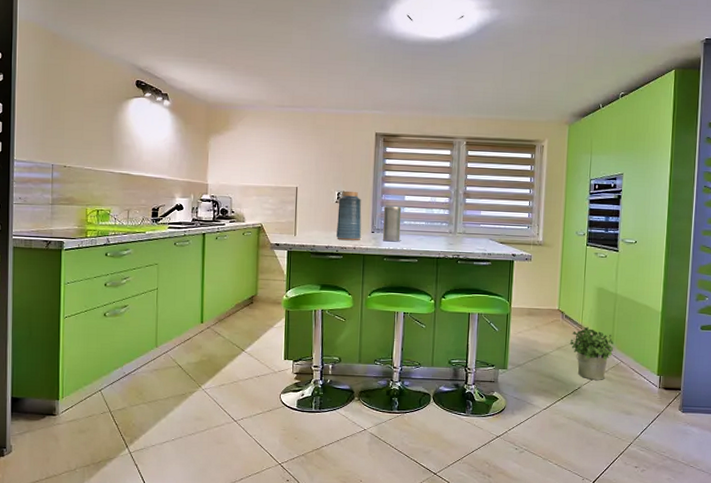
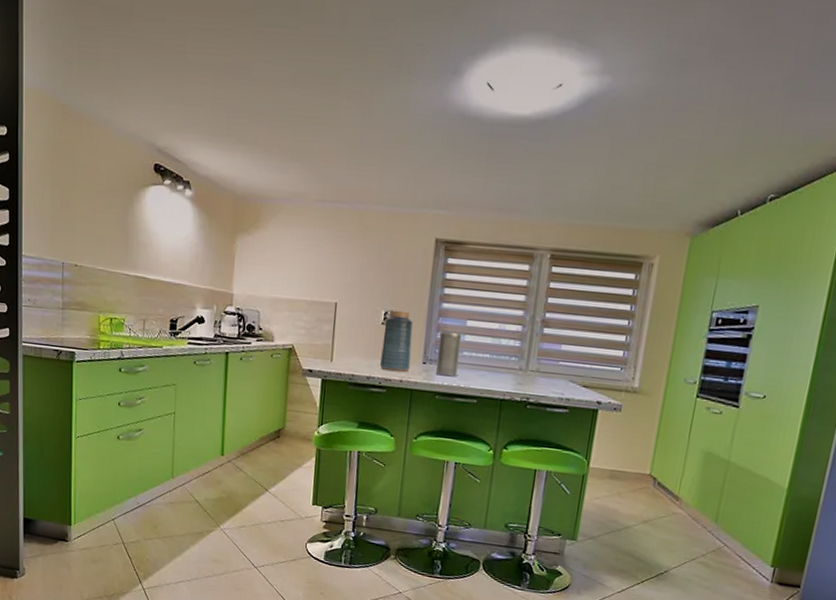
potted plant: present [570,326,614,380] -> none [660,498,718,565]

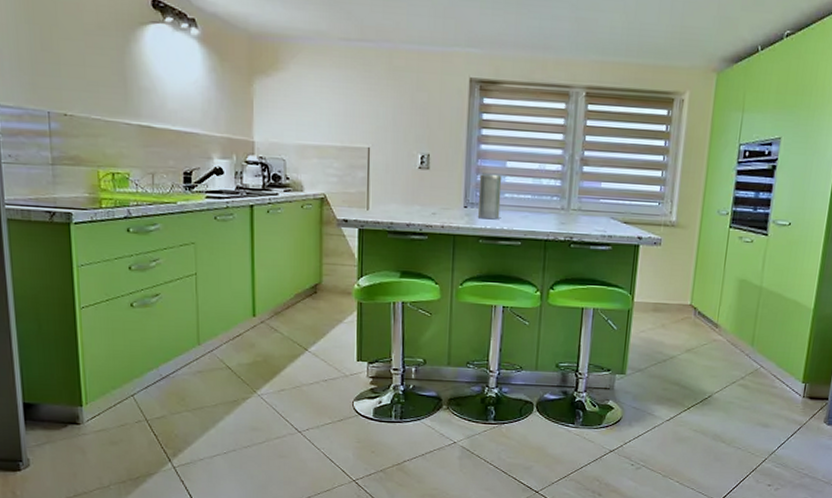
vase: present [379,310,413,372] -> none [419,153,452,217]

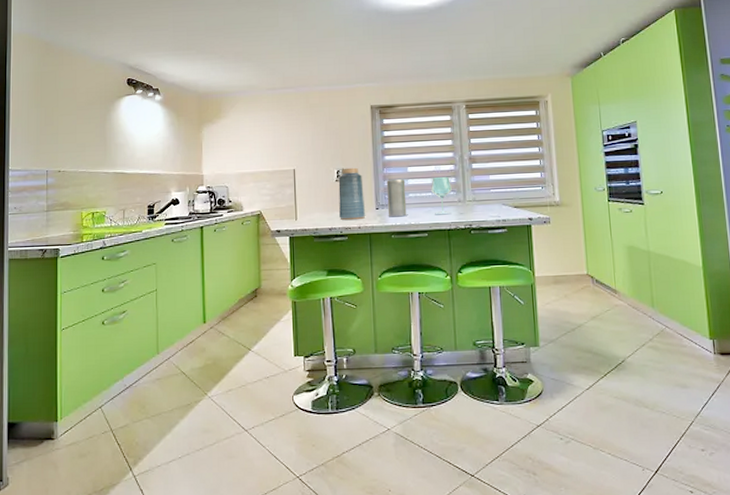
vase: none [419,153,452,217] -> present [338,167,366,221]
wine glass: none [531,177,556,223] -> present [431,176,452,215]

